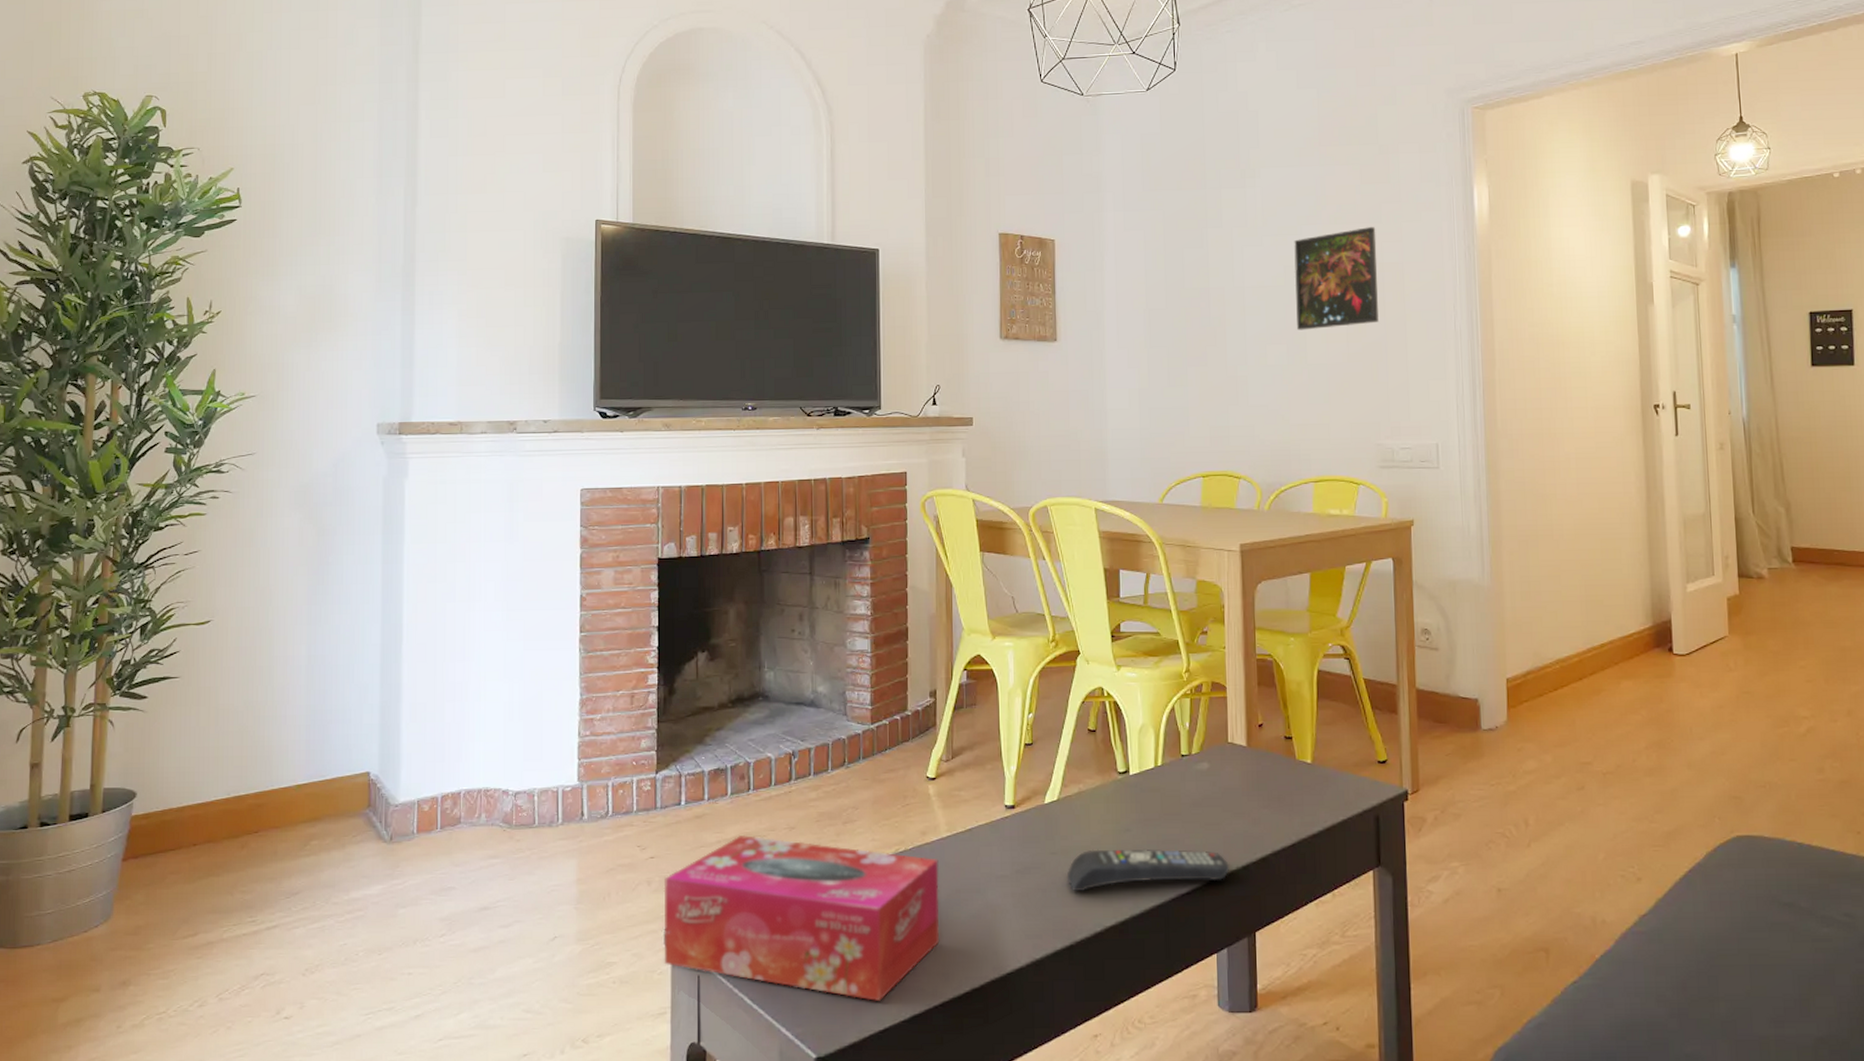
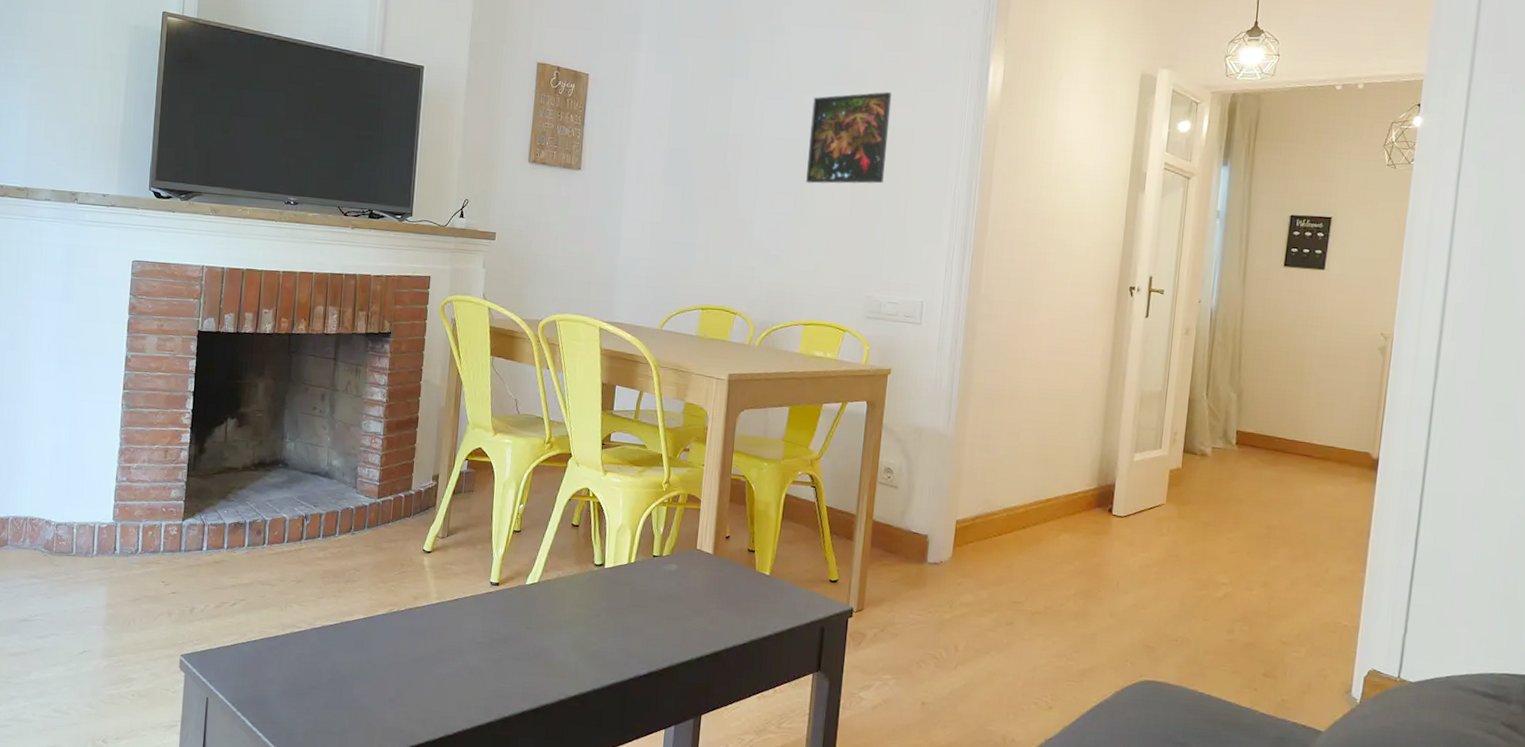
tissue box: present [663,836,940,1001] -> none [178,582,427,736]
remote control: present [1066,848,1230,892] -> none [539,628,686,667]

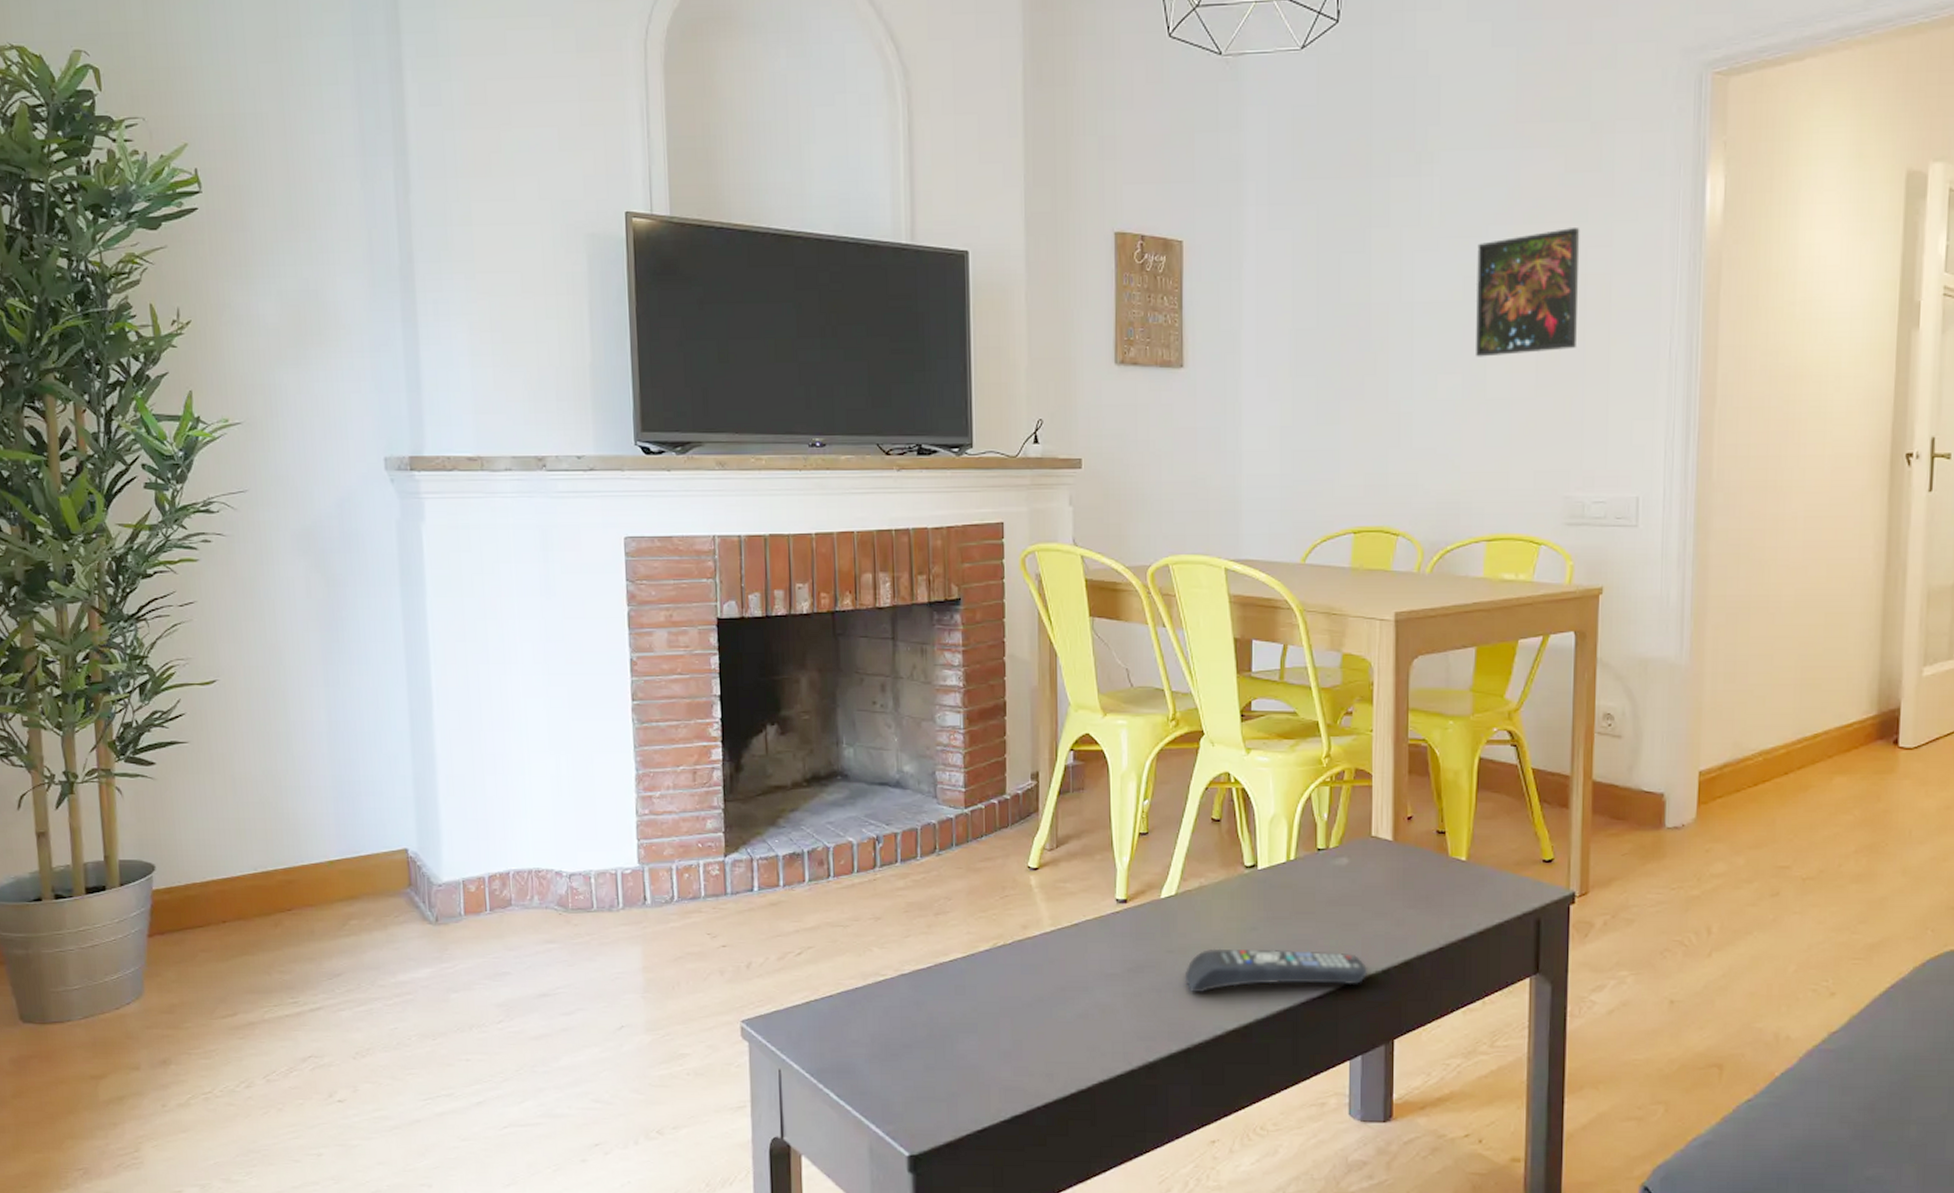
remote control: none [539,628,686,667] -> present [1184,948,1368,993]

